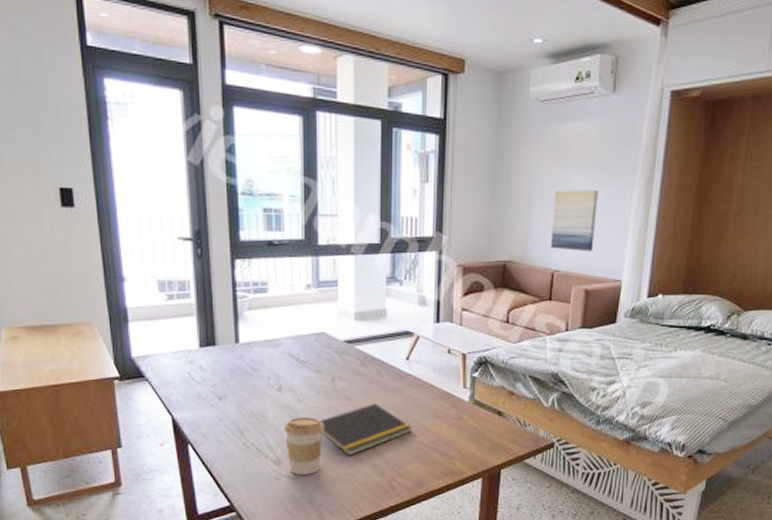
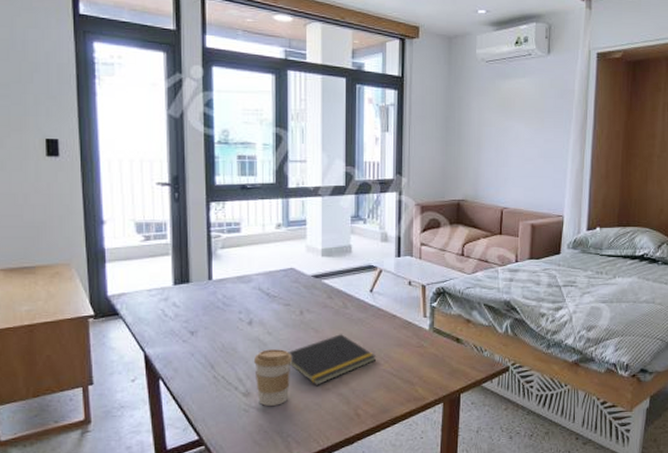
wall art: present [551,189,598,252] -> none [500,136,539,191]

